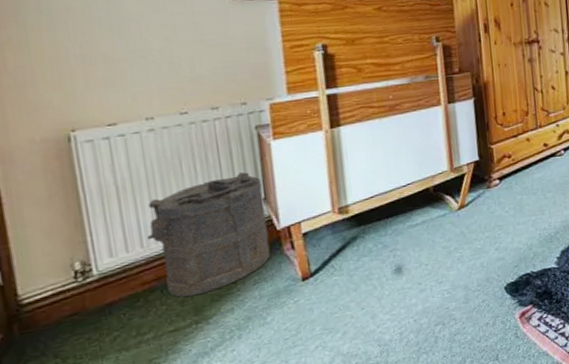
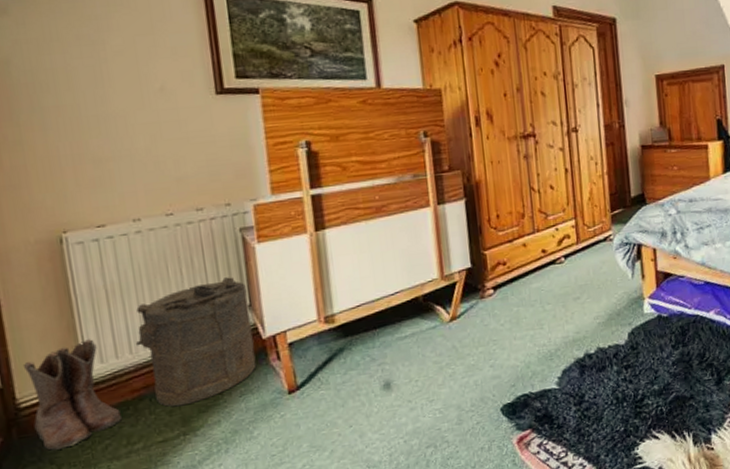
boots: none [25,234,131,345] -> present [22,339,122,451]

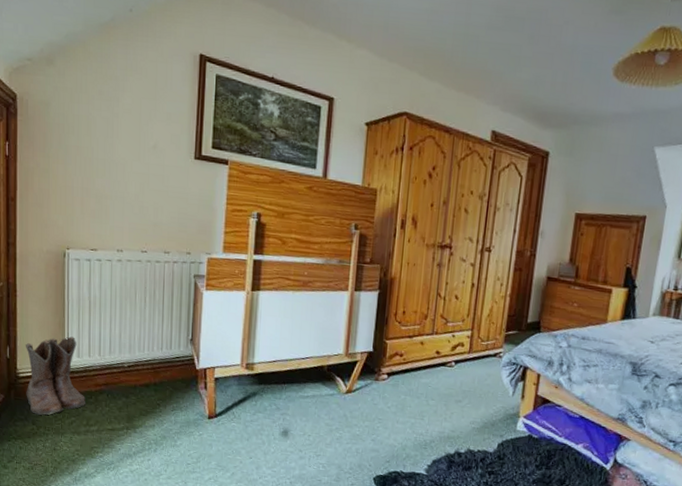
laundry hamper: present [135,277,257,407] -> none [104,312,191,406]

